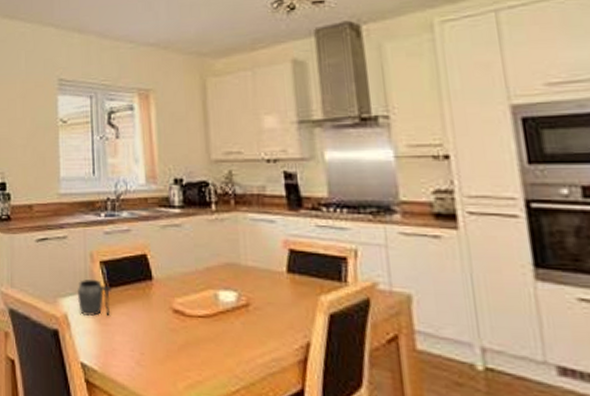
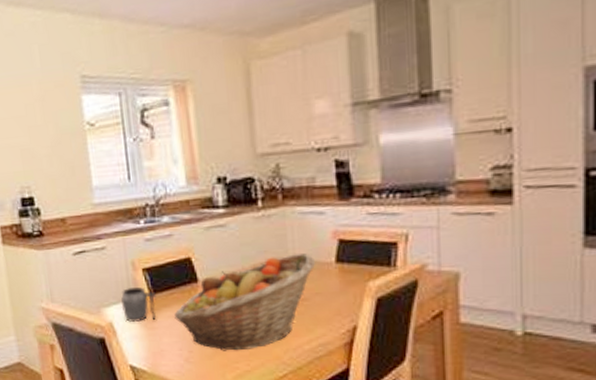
fruit basket: none [128,260,267,358] -> present [174,253,315,351]

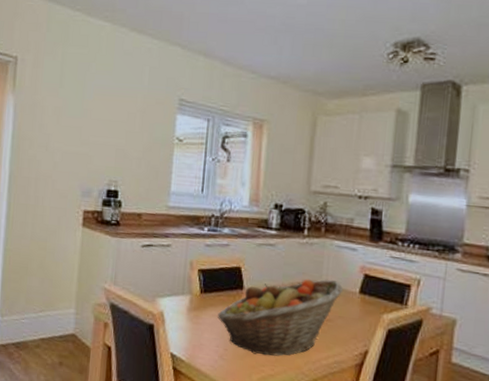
mug: present [121,286,156,322] -> none [174,283,206,316]

